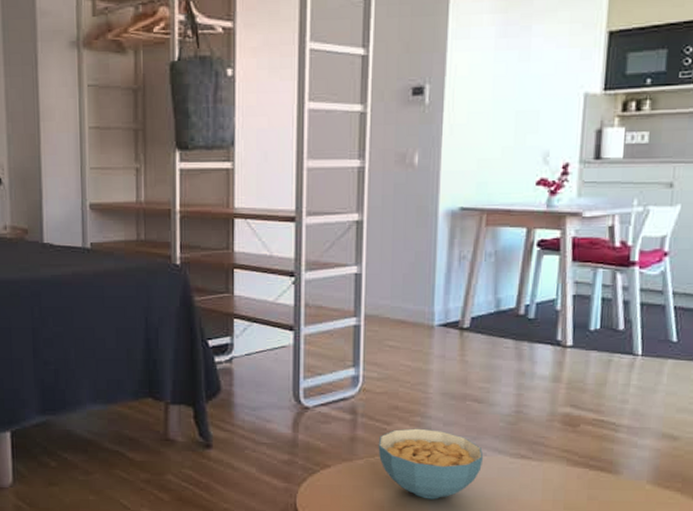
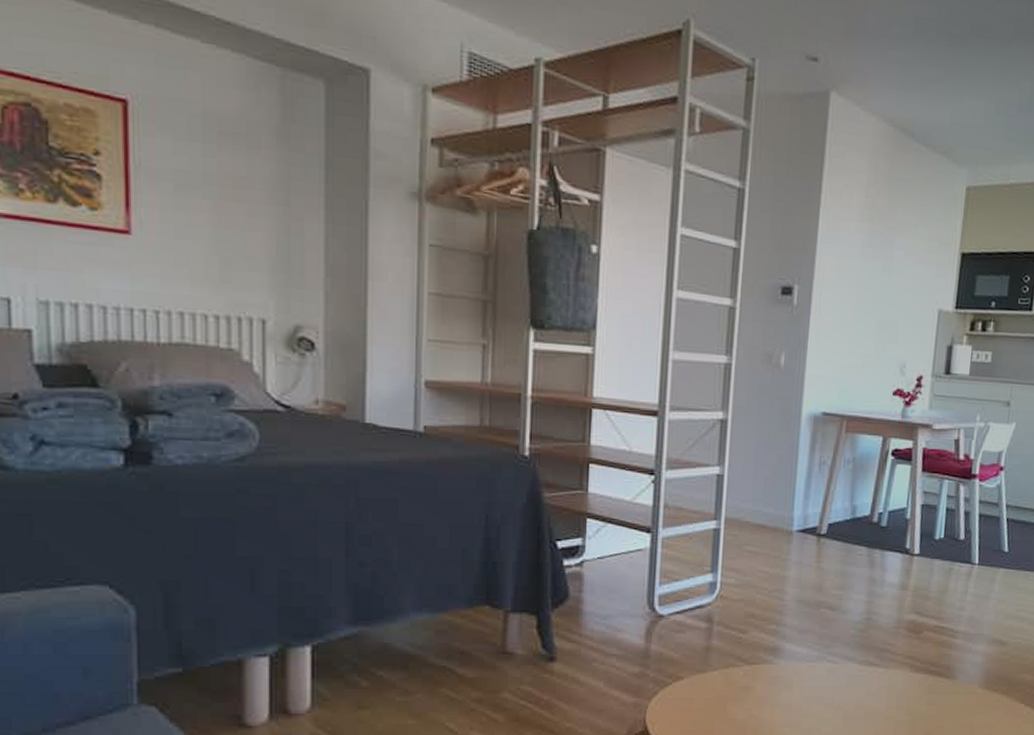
cereal bowl: present [378,428,484,499] -> none [732,636,835,710]

